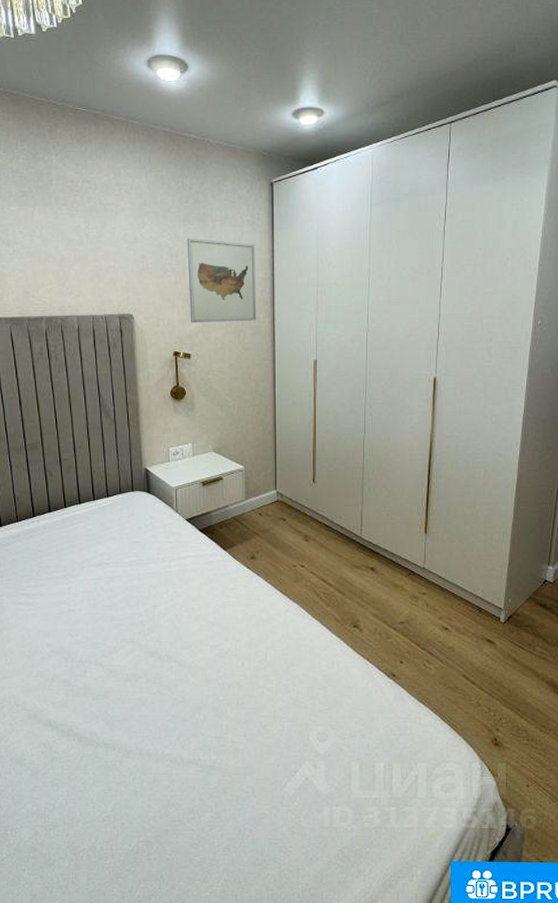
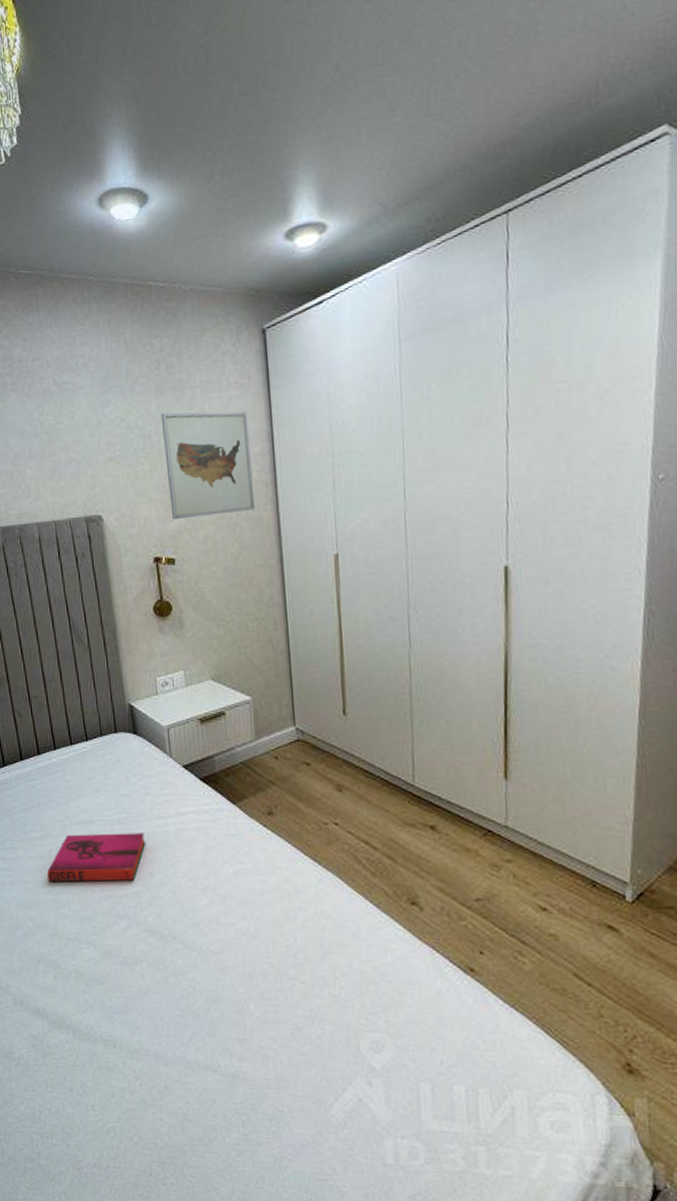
hardback book: none [65,573,152,614] -> present [46,833,146,882]

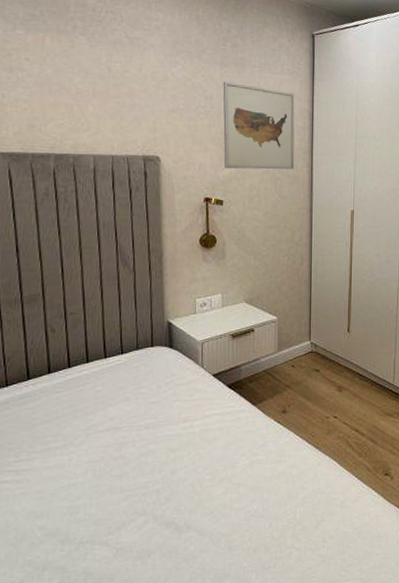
hardback book: present [46,833,146,882] -> none [63,435,171,490]

